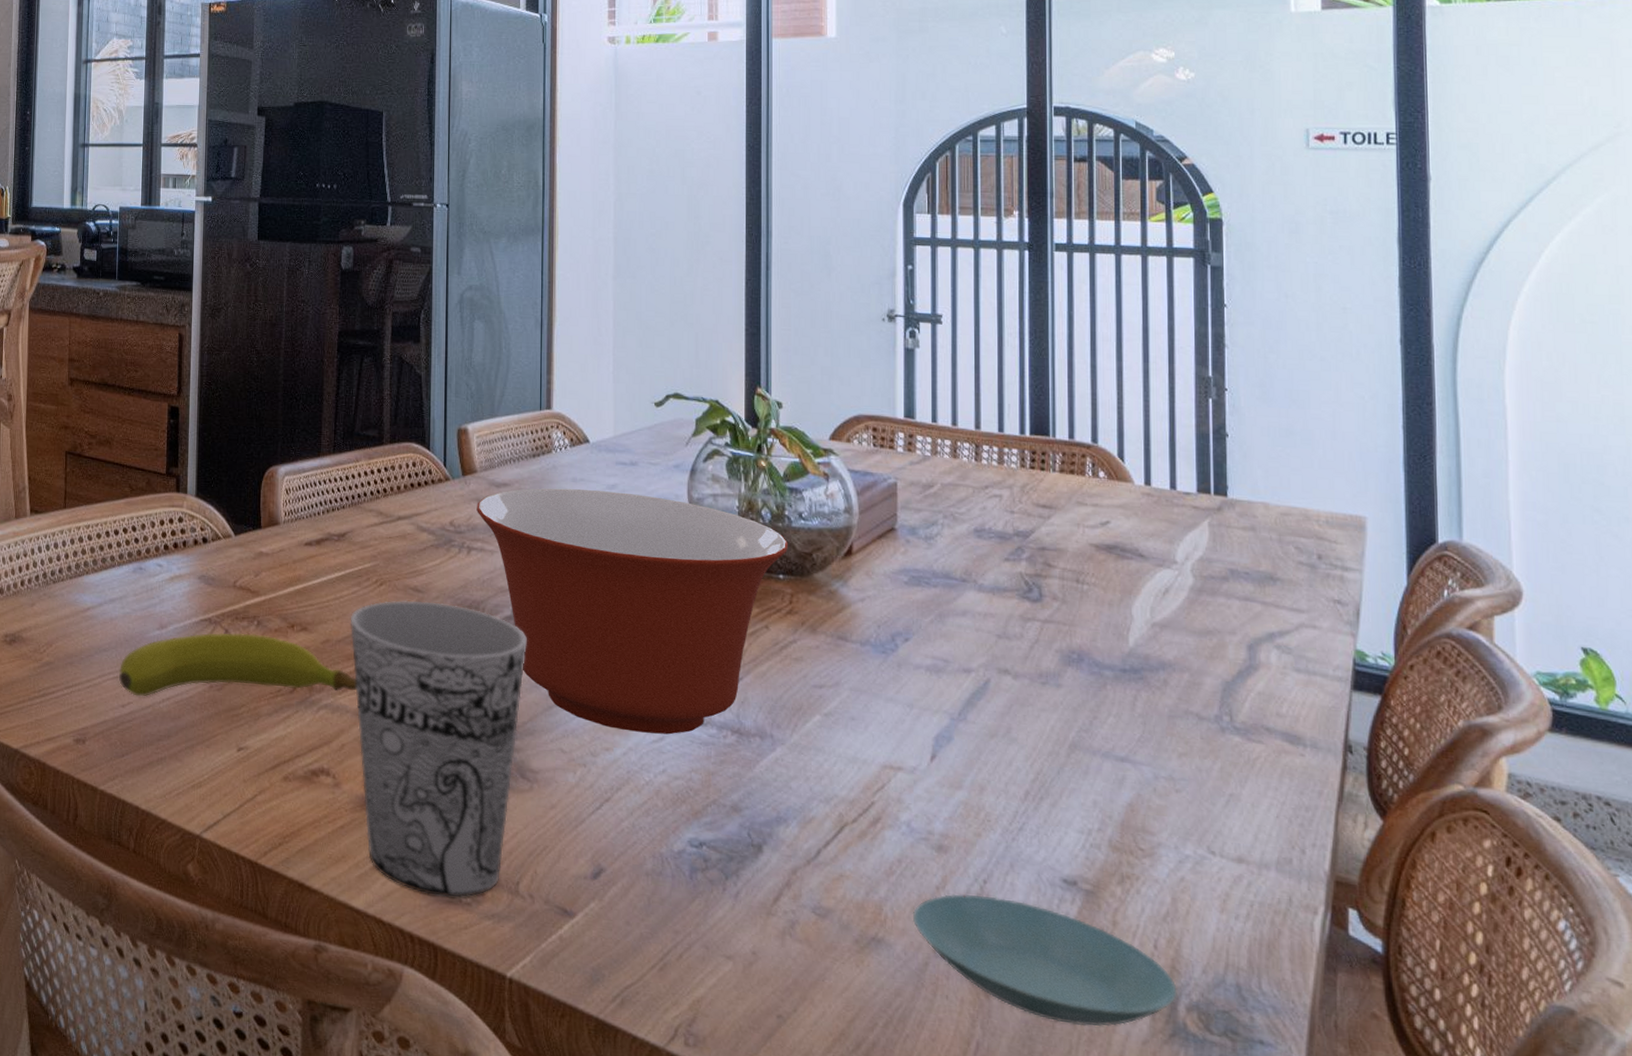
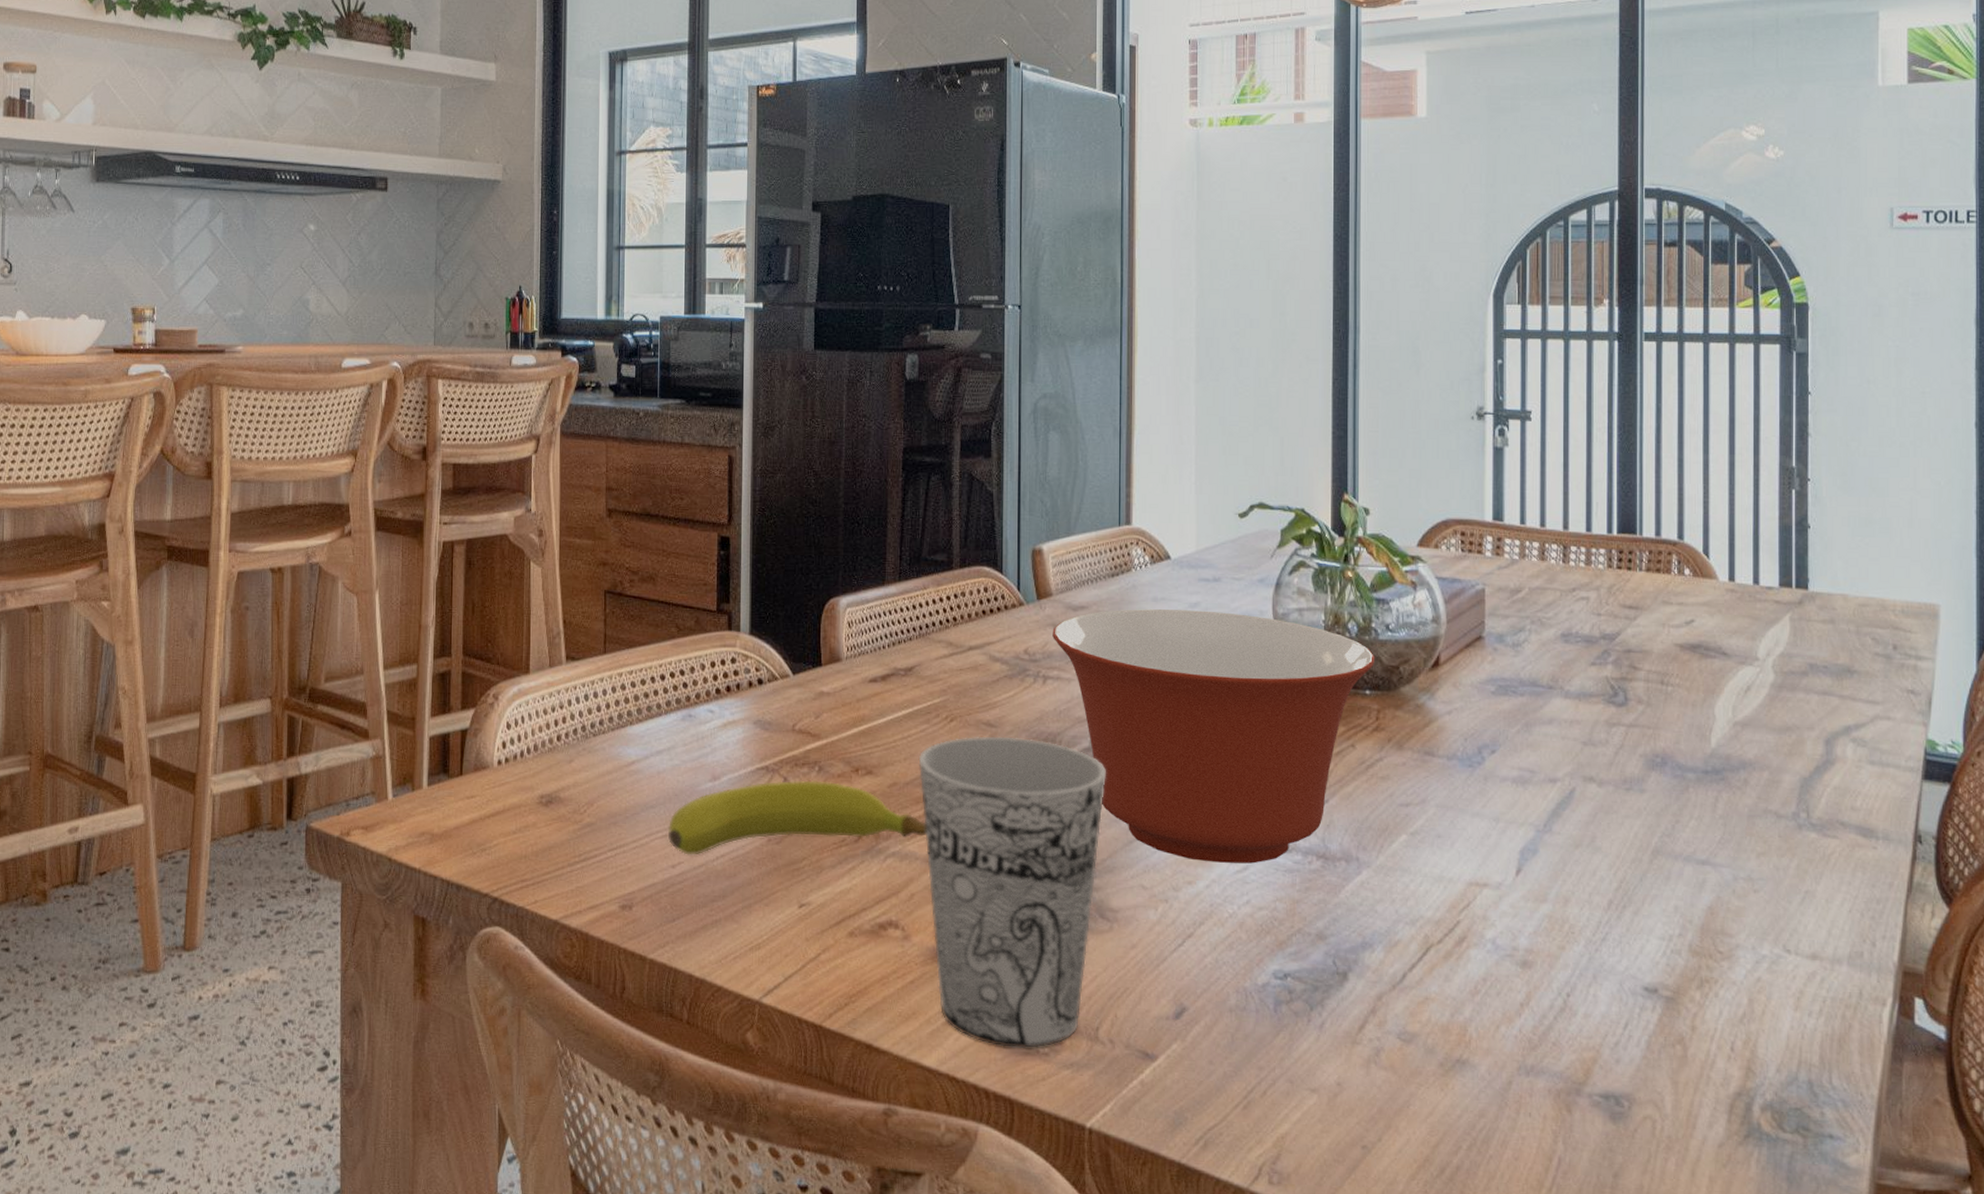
saucer: present [912,893,1177,1027] -> none [1496,1008,1752,1133]

